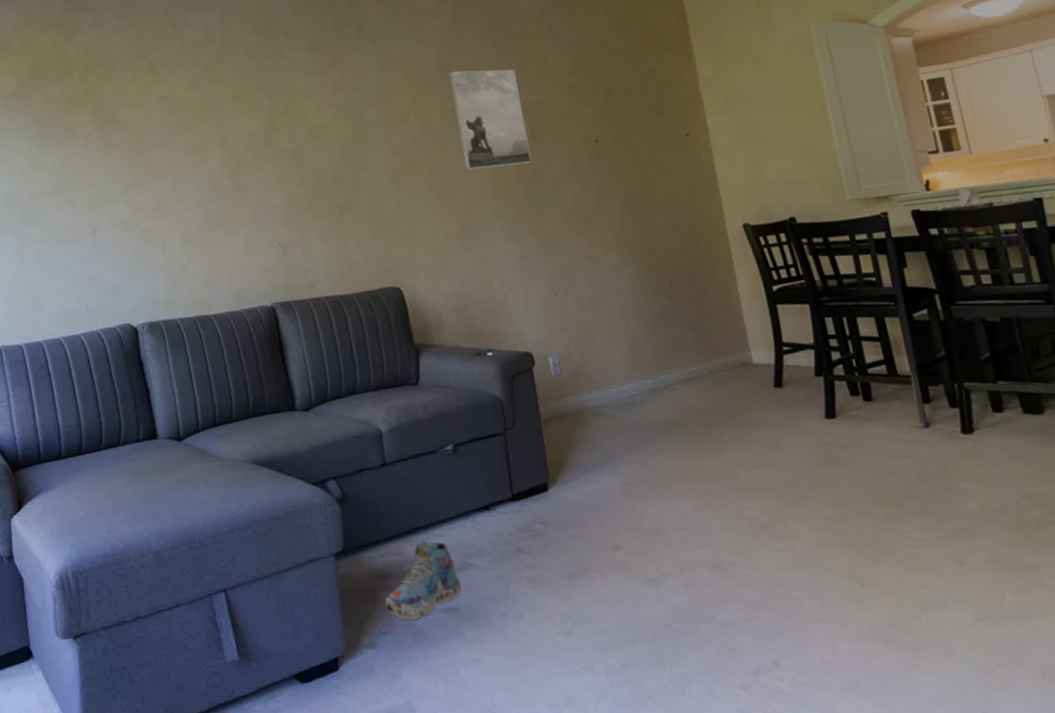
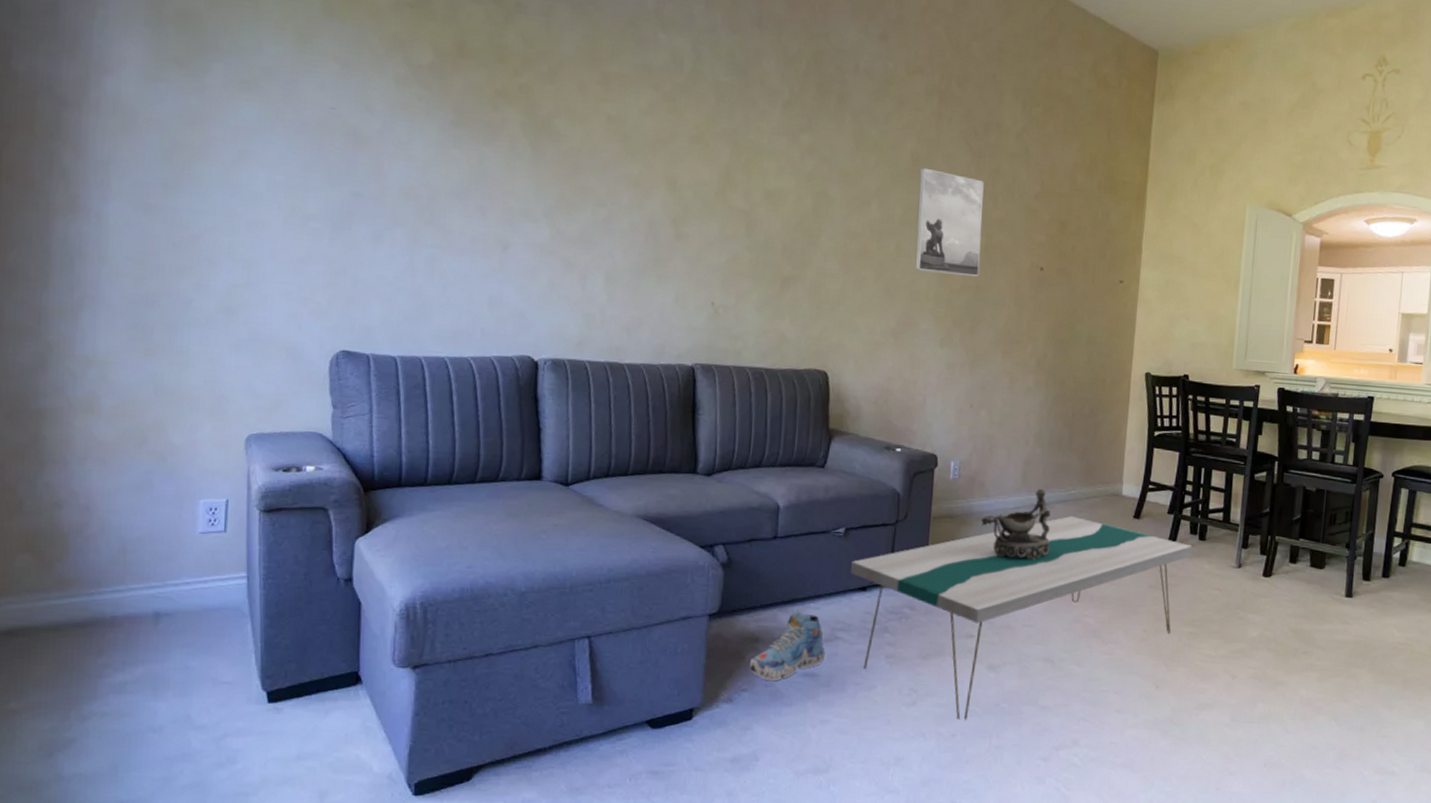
coffee table: none [467,395,862,647] -> present [851,515,1193,720]
decorative bowl: none [597,370,685,454] -> present [981,488,1051,560]

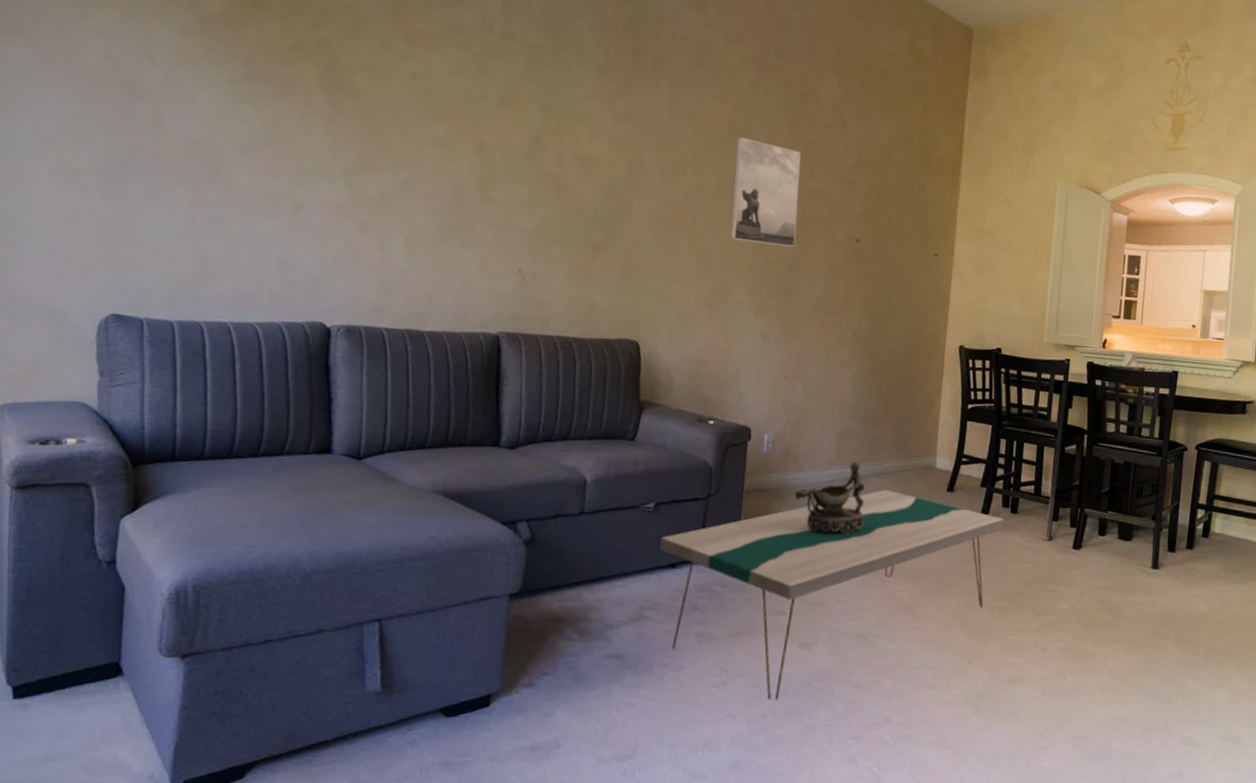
shoe: present [749,609,825,682] -> none [551,588,632,664]

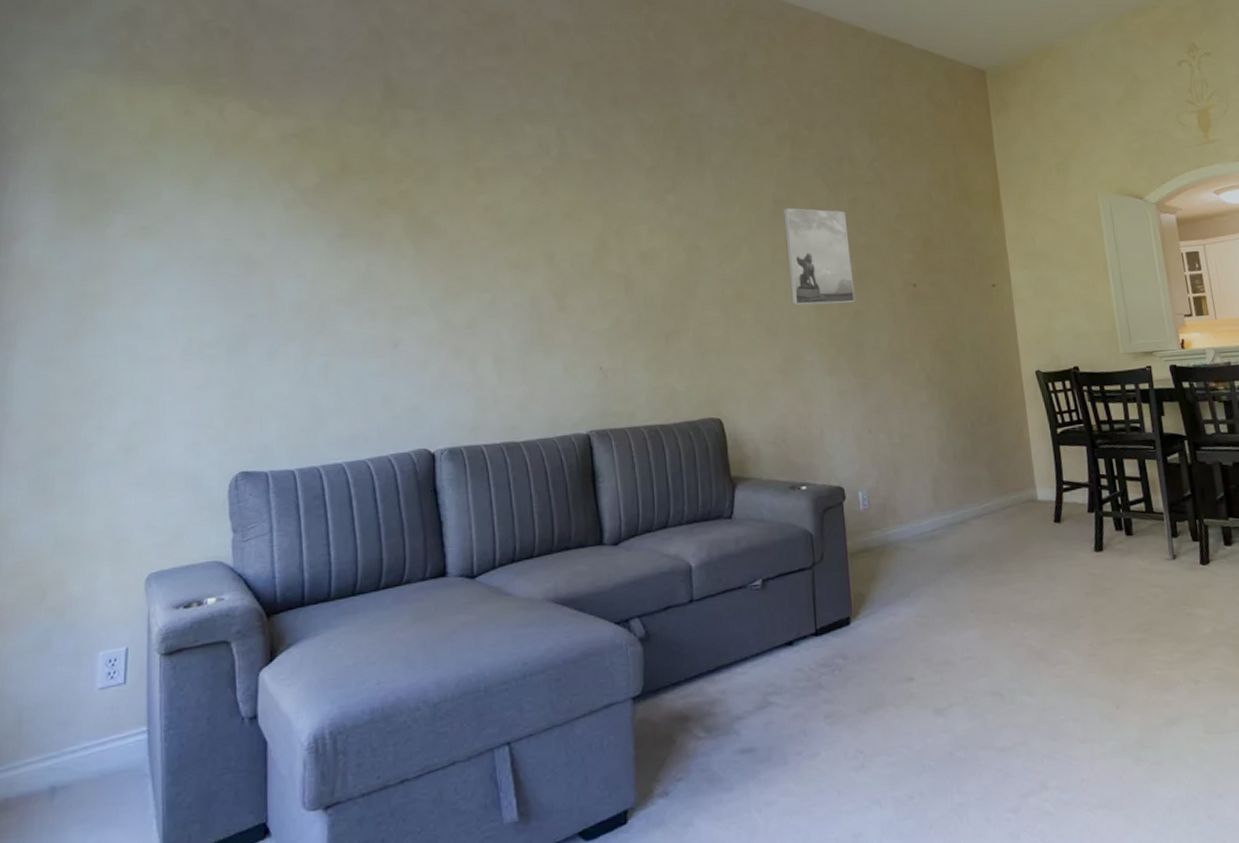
coffee table: present [660,489,1005,700] -> none [773,530,1123,779]
decorative bowl: present [795,461,865,535] -> none [900,505,976,586]

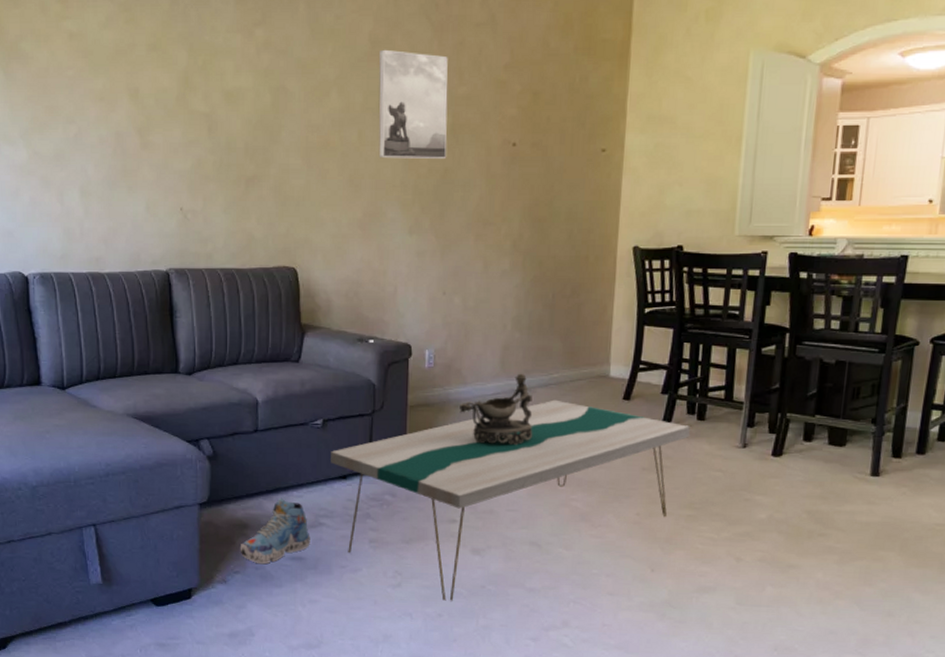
shoe: none [681,677,760,765] -> present [240,497,310,565]
coffee table: none [773,530,1123,779] -> present [331,399,690,601]
decorative bowl: none [900,505,976,586] -> present [459,373,533,446]

